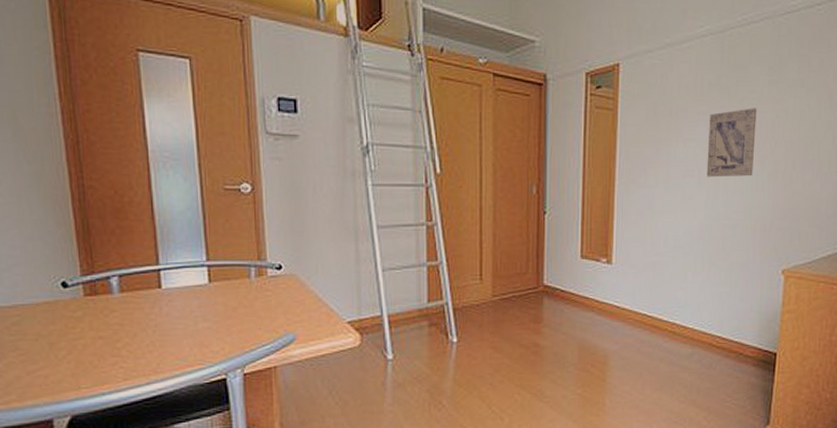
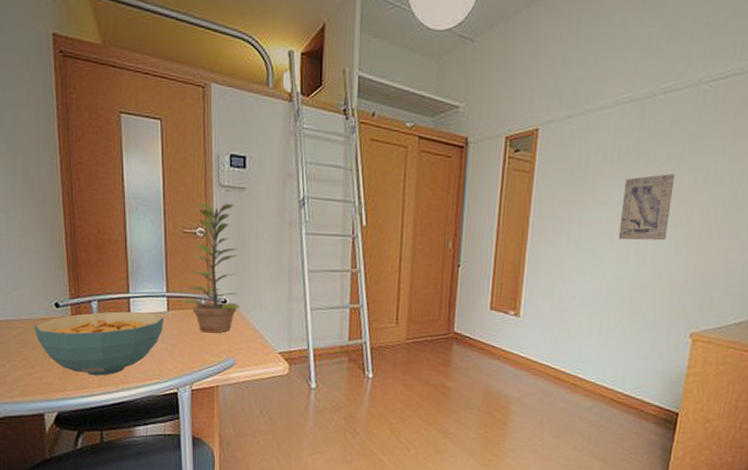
cereal bowl: none [34,286,206,367] -> present [34,311,164,376]
plant: none [226,154,299,305] -> present [182,202,241,333]

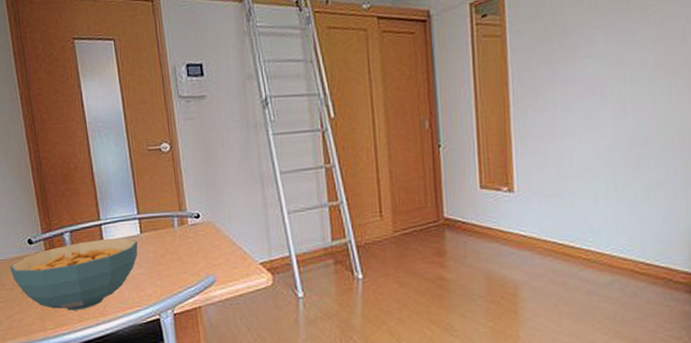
plant: present [182,202,241,333] -> none [154,114,215,252]
wall art: present [618,174,675,241] -> none [608,15,665,94]

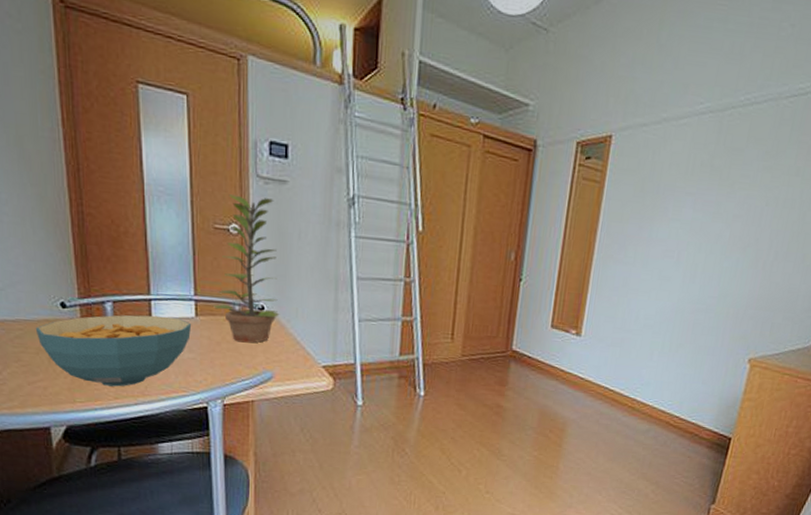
plant: none [154,114,215,252] -> present [212,194,280,343]

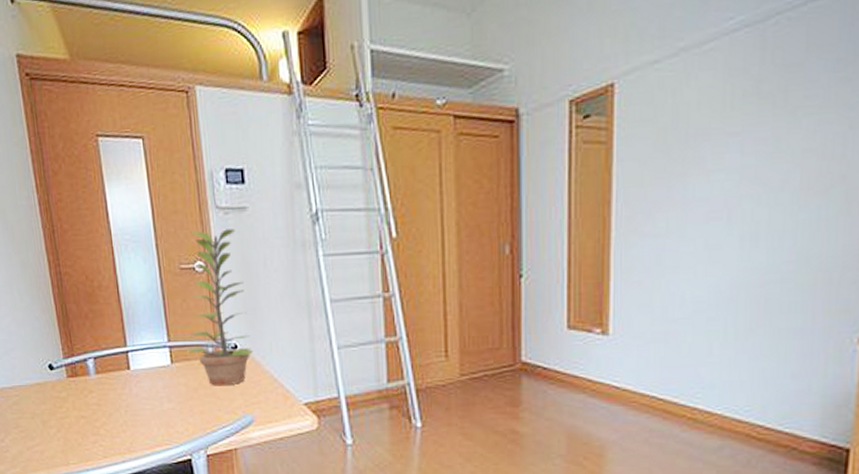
cereal bowl: present [35,315,192,387] -> none [29,367,169,445]

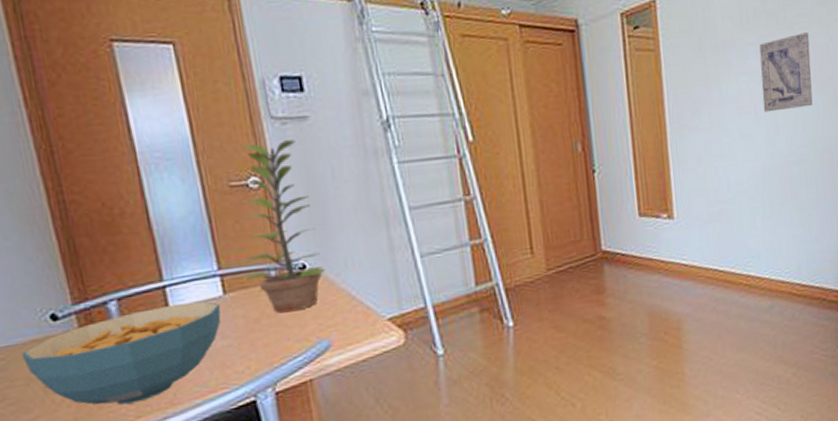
cereal bowl: none [29,367,169,445] -> present [21,301,222,405]
wall art: none [740,119,818,219] -> present [759,32,813,113]

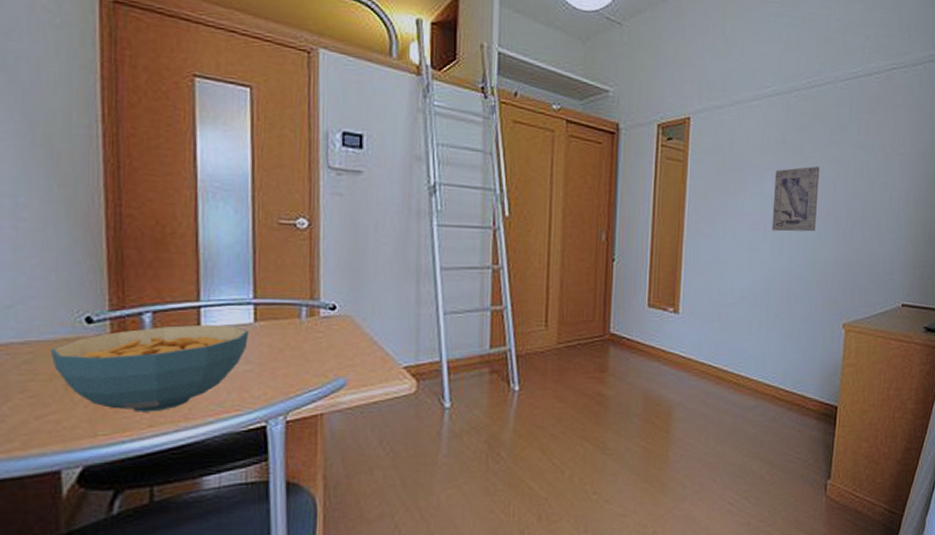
plant: present [241,139,326,314] -> none [275,187,354,348]

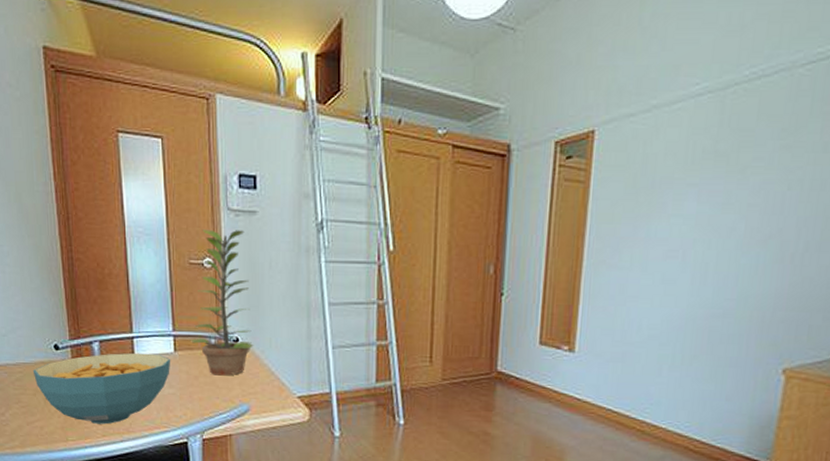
plant: none [275,187,354,348] -> present [190,229,254,376]
wall art: present [772,166,820,232] -> none [693,178,763,259]

